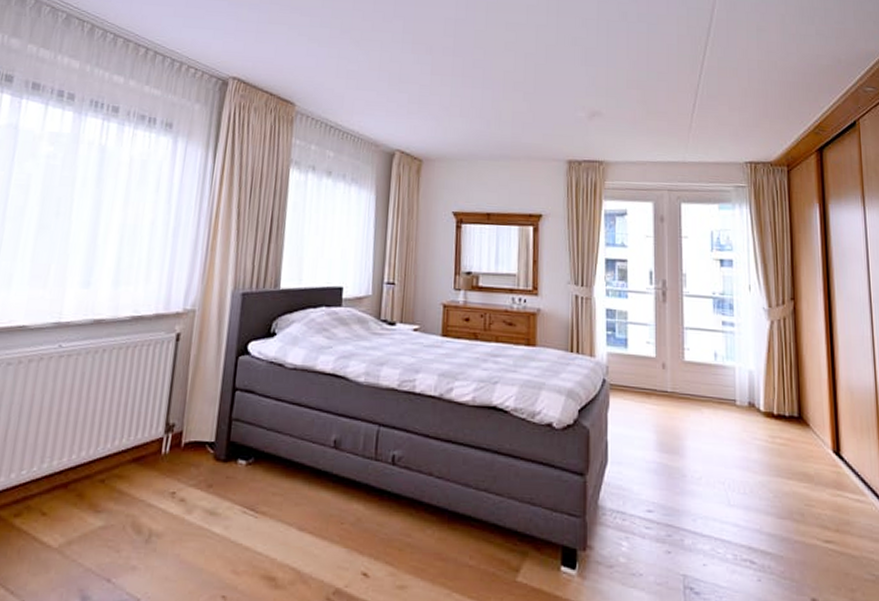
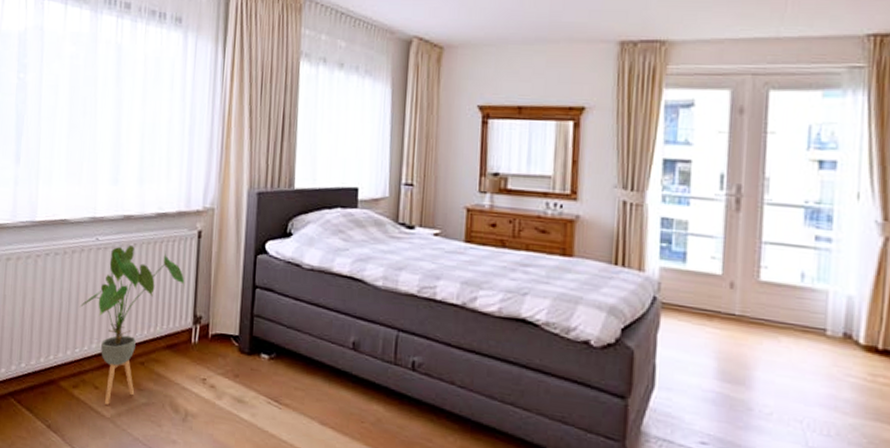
house plant: none [33,352,159,533] -> present [80,245,185,405]

